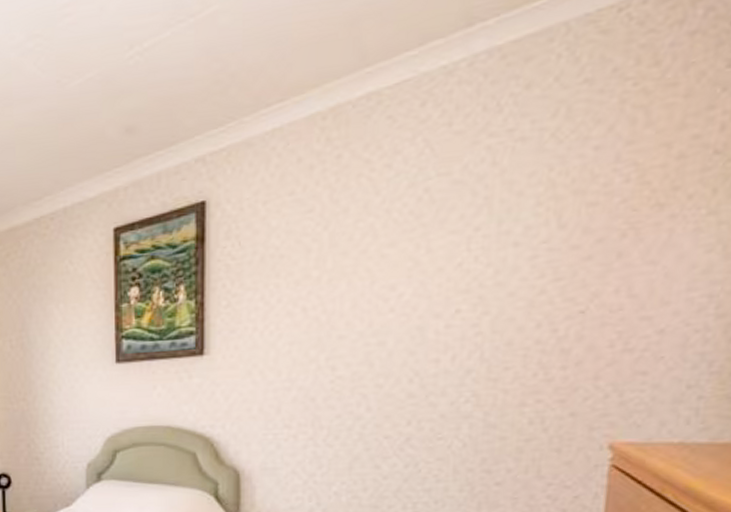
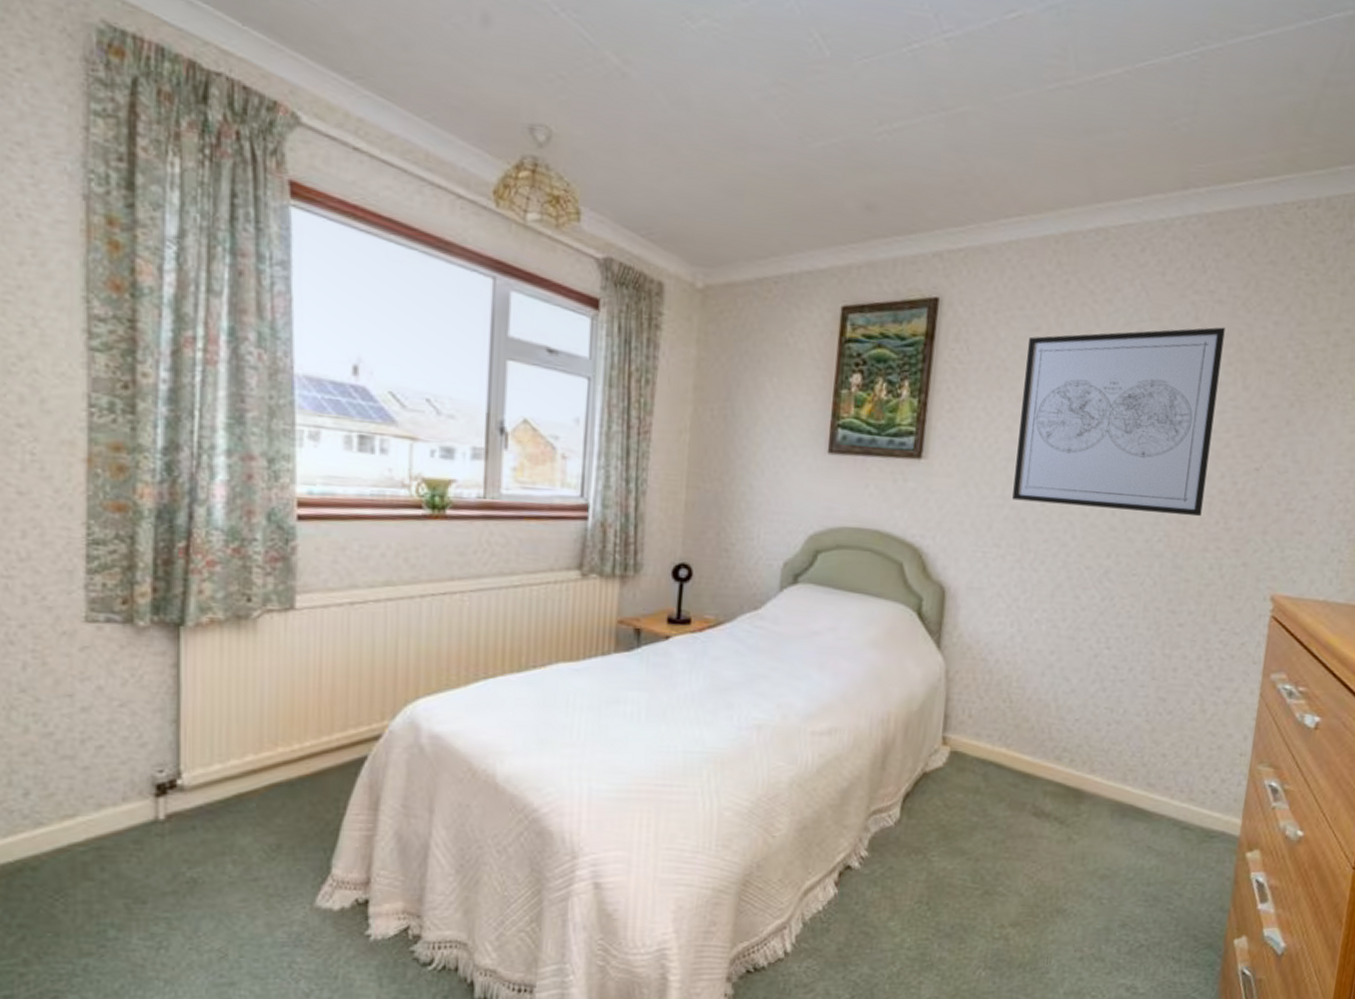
wall art: none [299,166,531,381] -> present [1012,327,1225,517]

